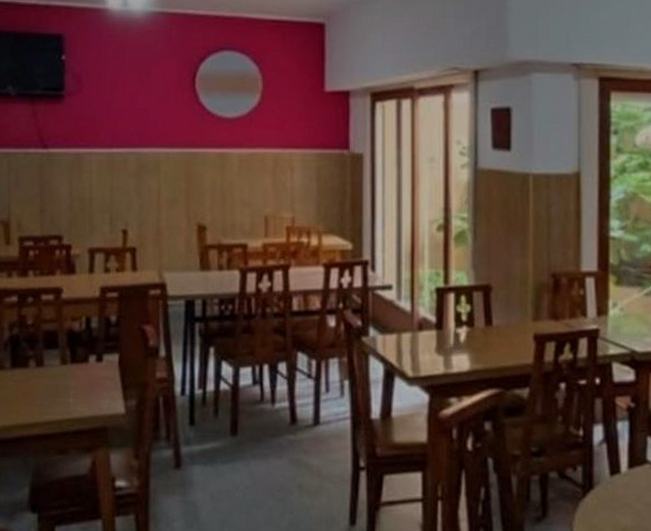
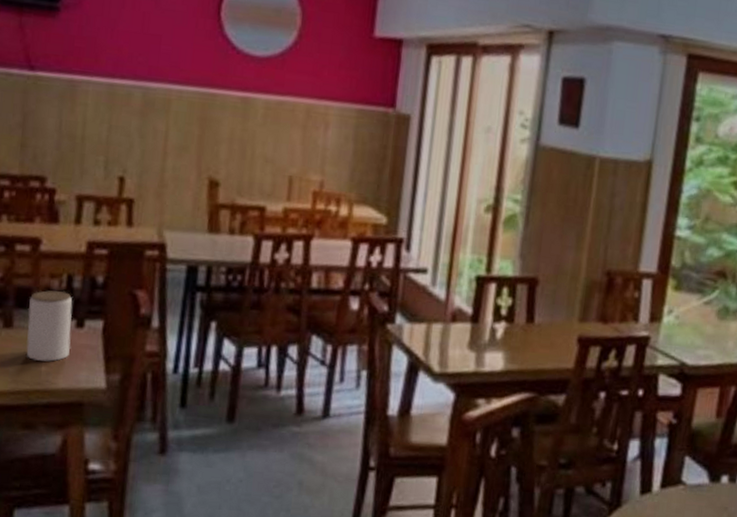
jar: none [55,331,93,393] -> present [26,290,73,362]

